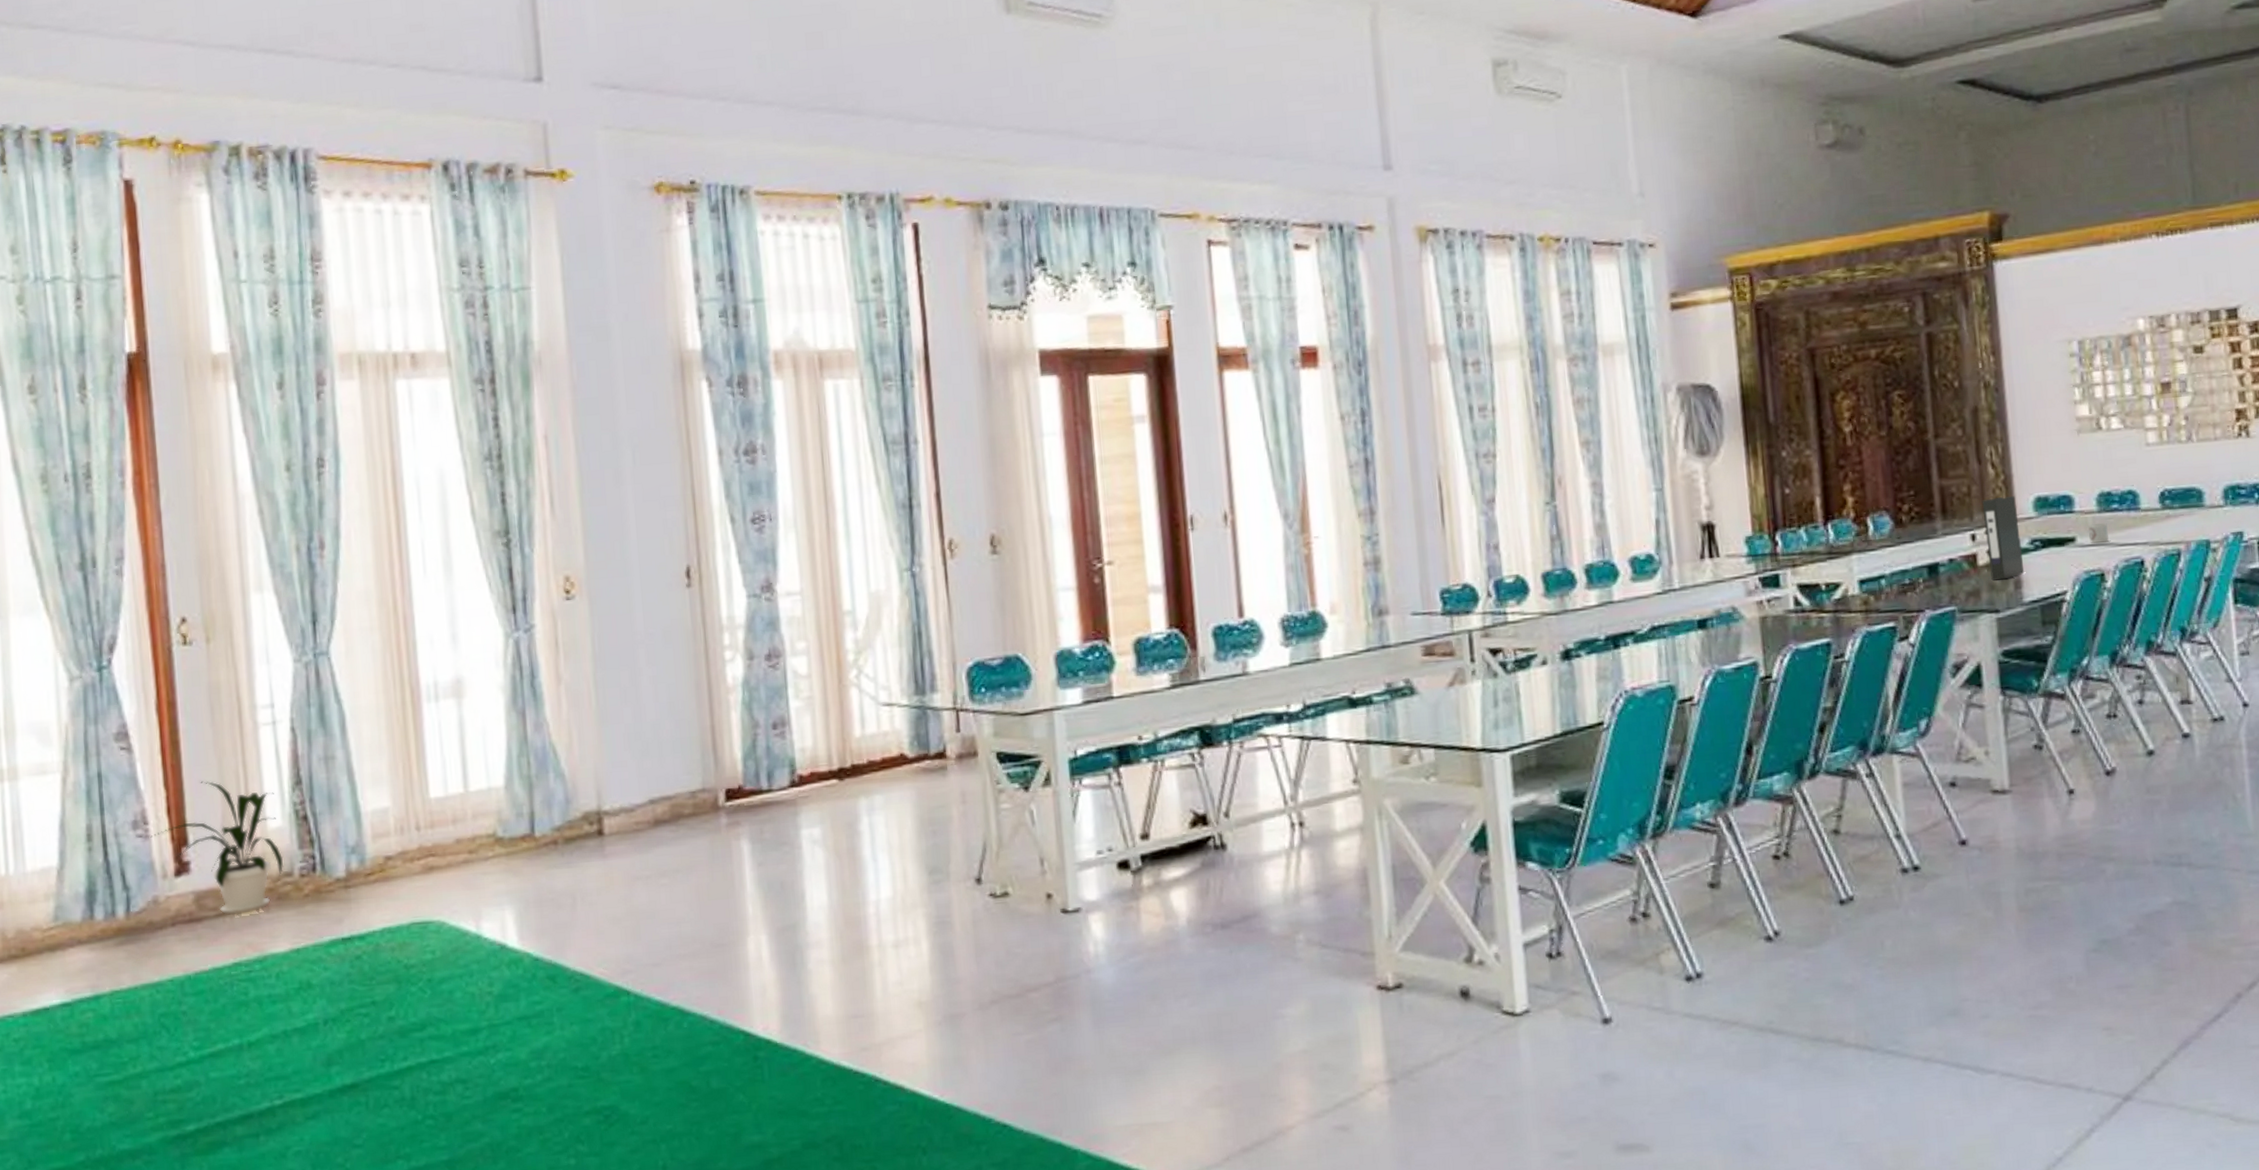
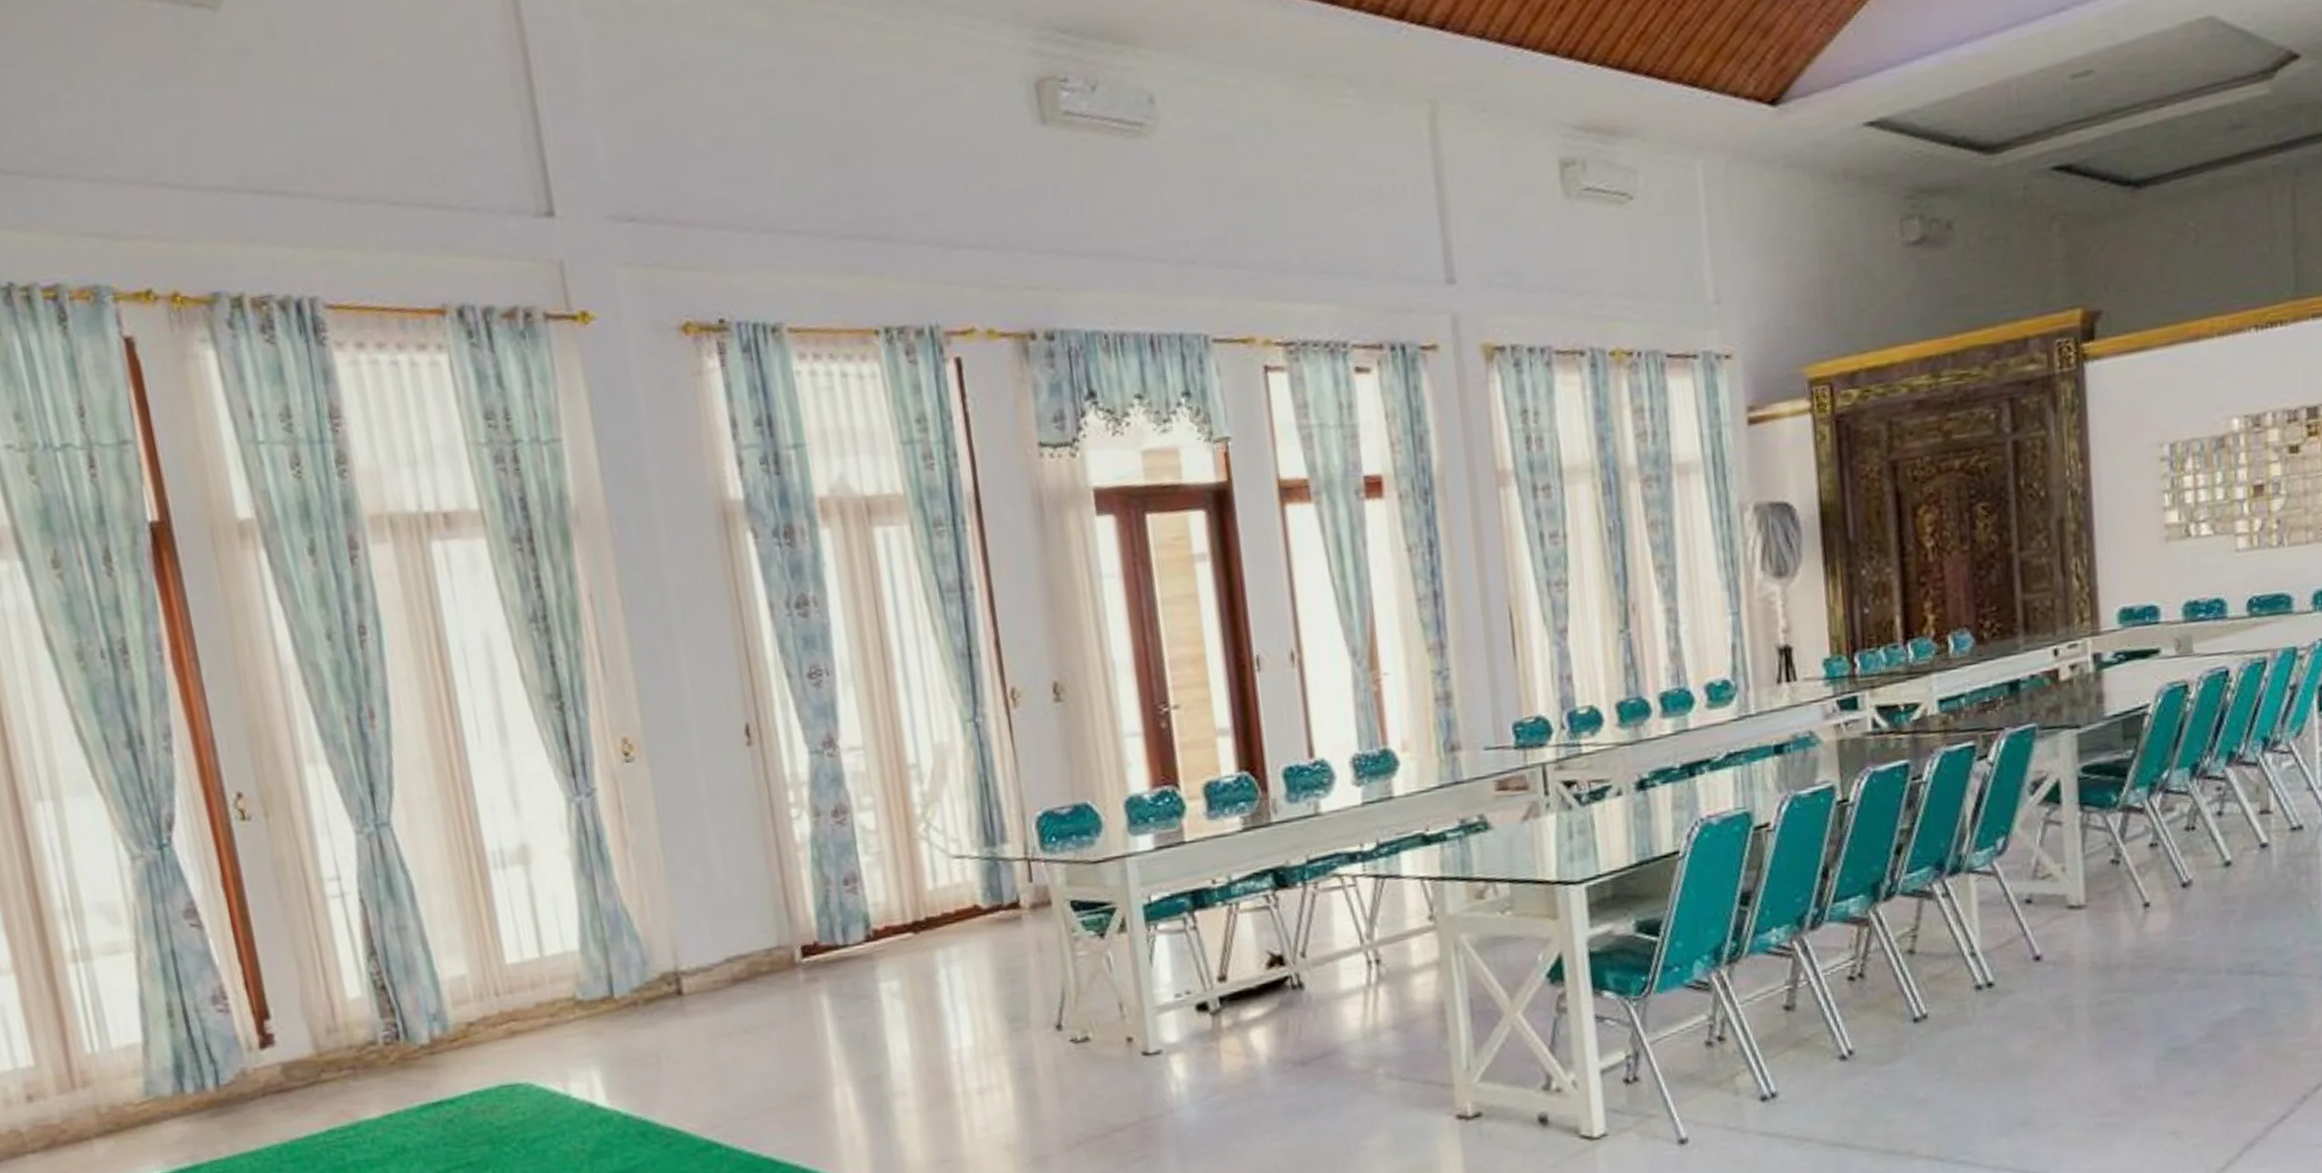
house plant: present [150,781,284,916] -> none [231,955,368,1085]
binder: present [1982,495,2025,581] -> none [2065,607,2107,696]

